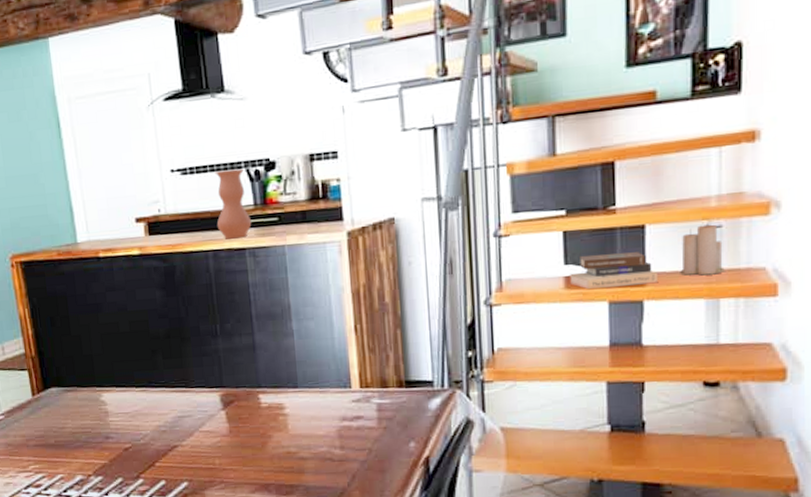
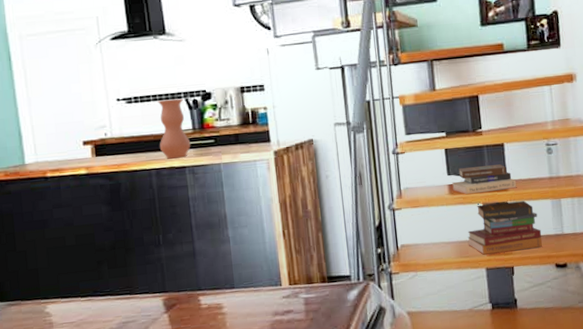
books: none [585,299,688,365] -> present [467,201,543,255]
candle: present [680,223,725,276] -> none [530,142,562,182]

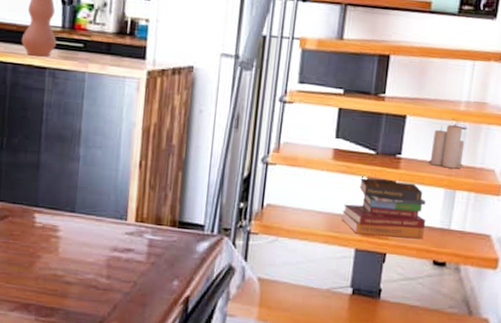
books: present [451,164,517,195] -> none [337,132,411,168]
candle: none [530,142,562,182] -> present [428,123,465,169]

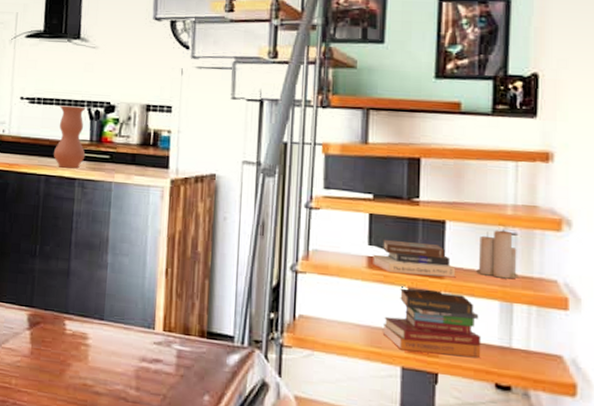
books: none [337,132,411,168] -> present [371,239,456,278]

